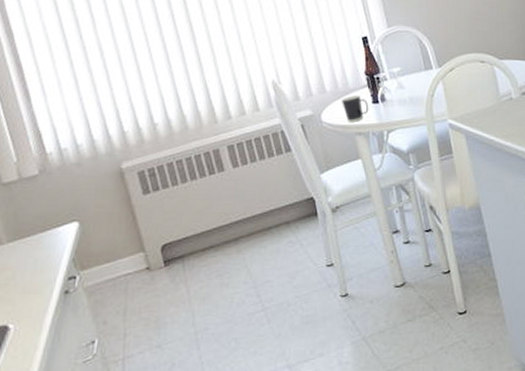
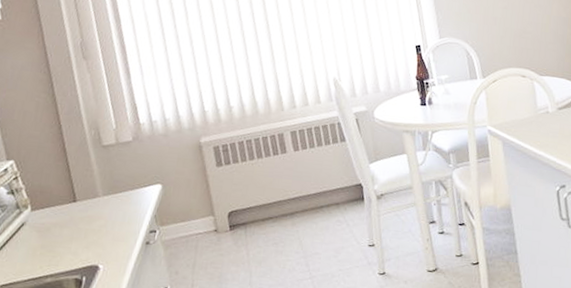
mug: present [342,95,369,122] -> none [393,96,417,121]

